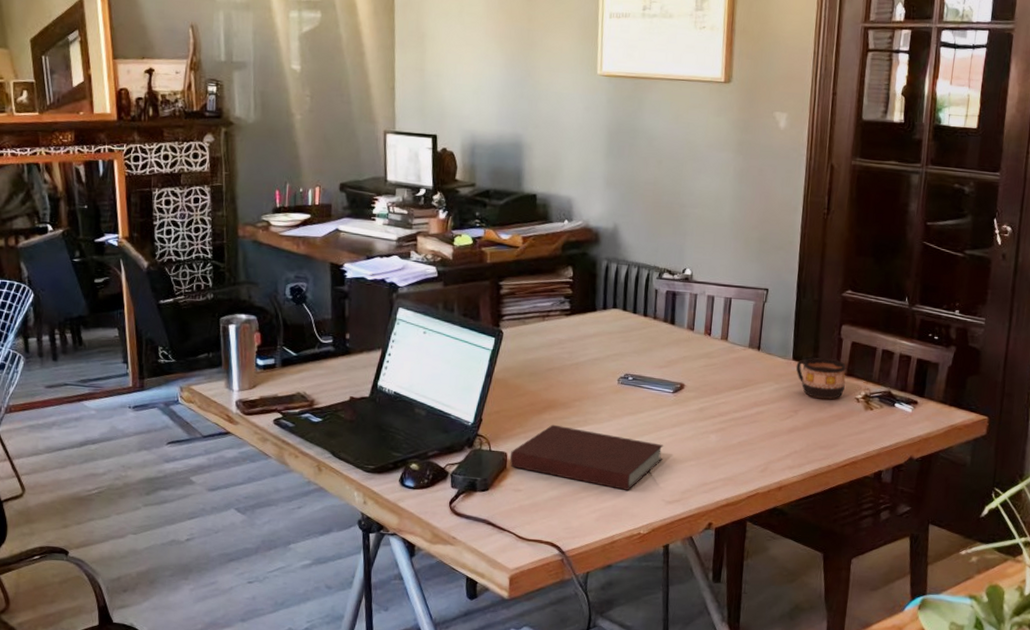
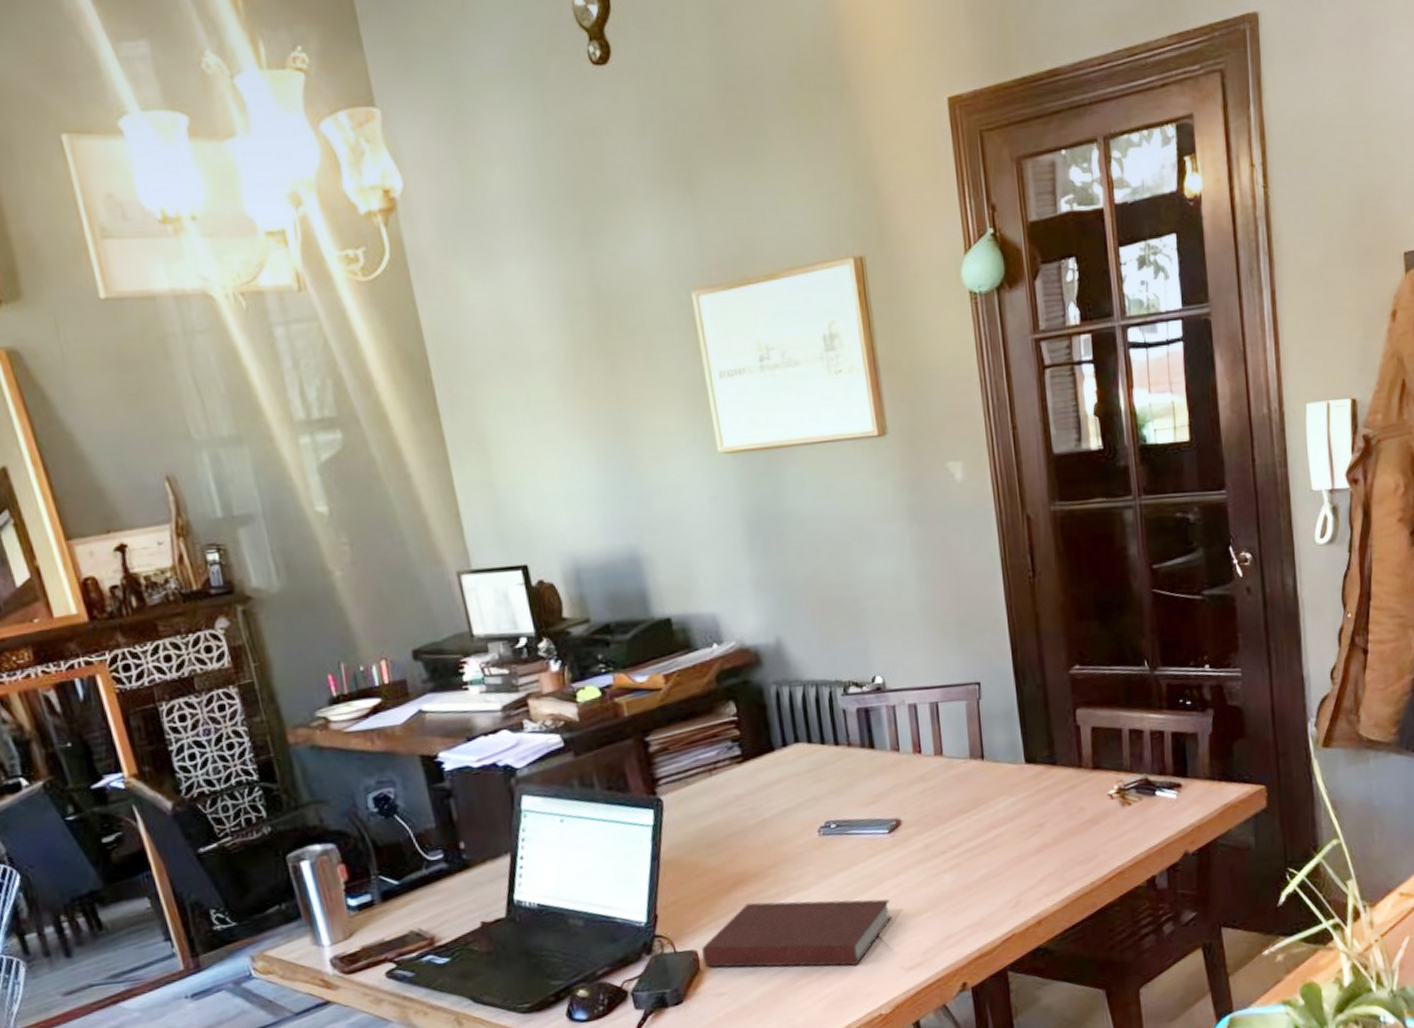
cup: present [796,358,846,400] -> none [1030,752,1093,805]

